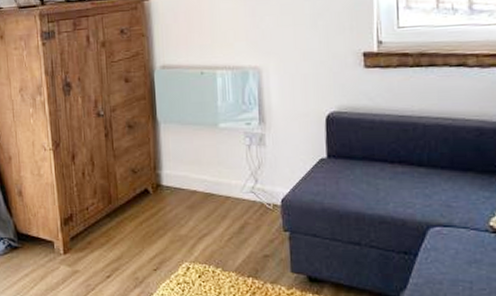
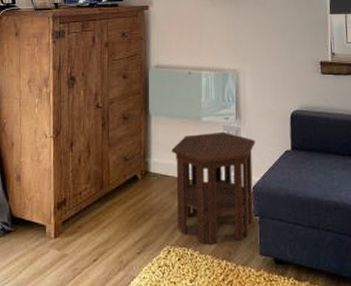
side table: none [185,139,283,262] -> present [171,131,255,245]

